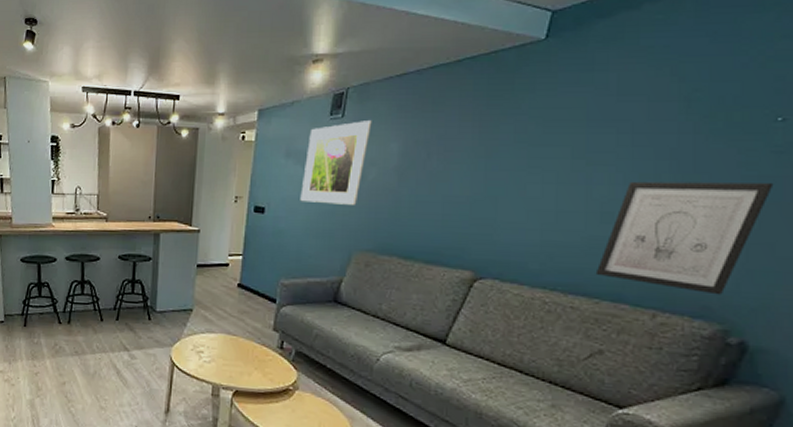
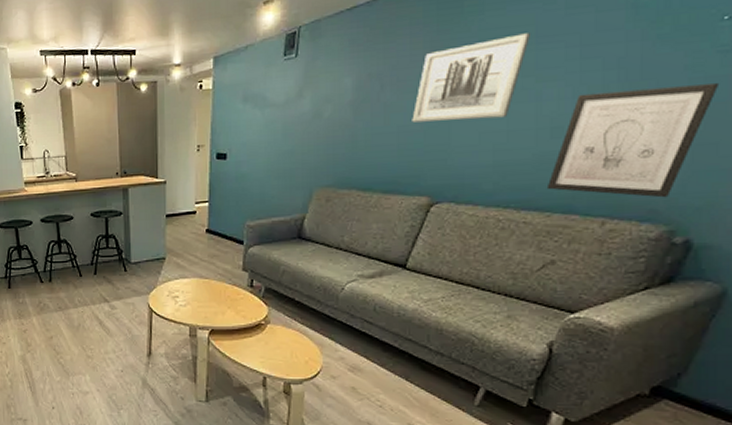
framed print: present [300,121,372,205] -> none [260,58,325,145]
wall art: none [458,116,581,197] -> present [412,33,530,123]

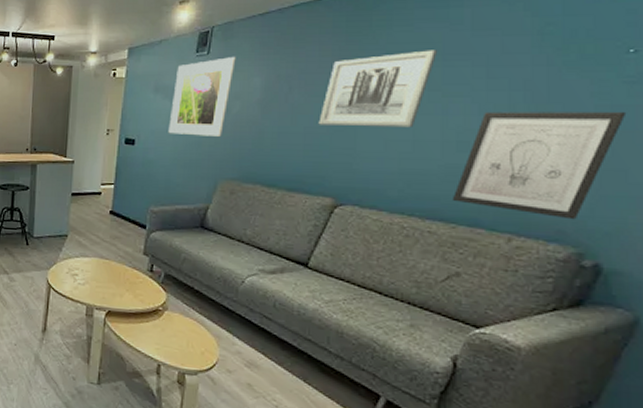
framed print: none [260,58,325,145] -> present [168,57,236,136]

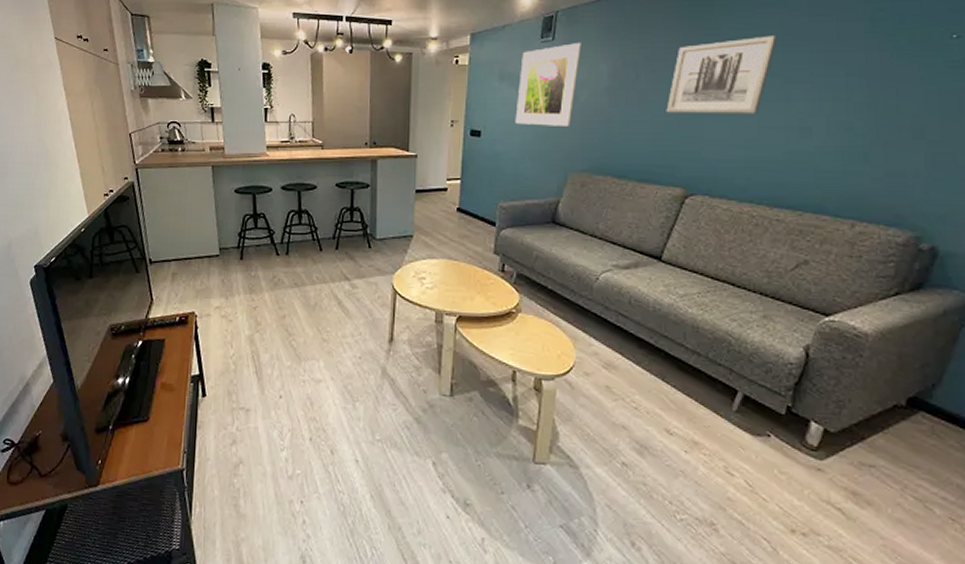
wall art: present [452,112,627,220] -> none [797,97,953,204]

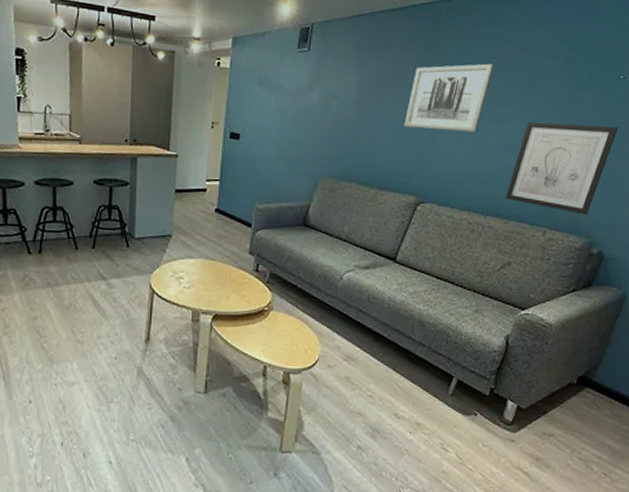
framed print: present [515,43,581,126] -> none [272,55,334,134]
wall art: none [797,97,953,204] -> present [505,121,619,215]

